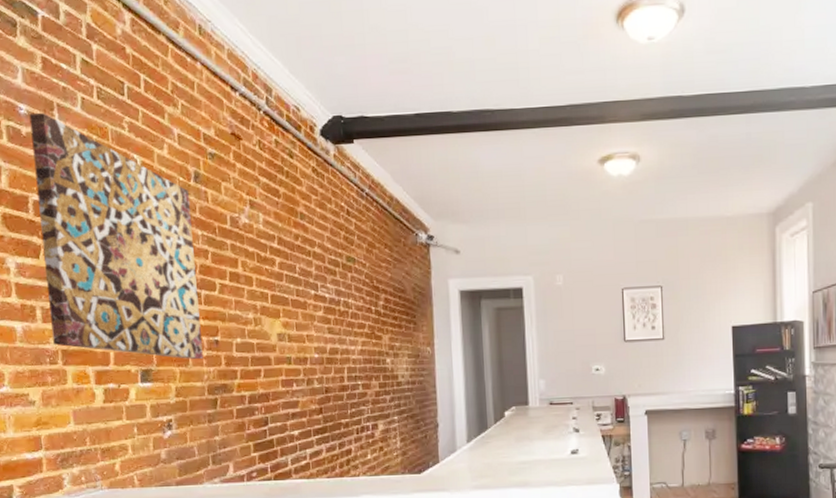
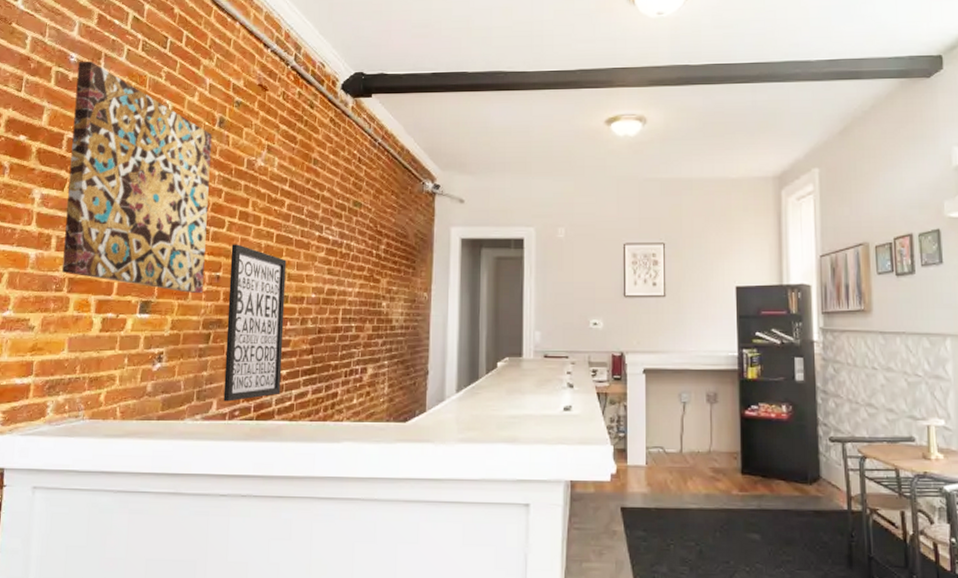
wall art: none [226,307,295,464] -> present [223,244,287,402]

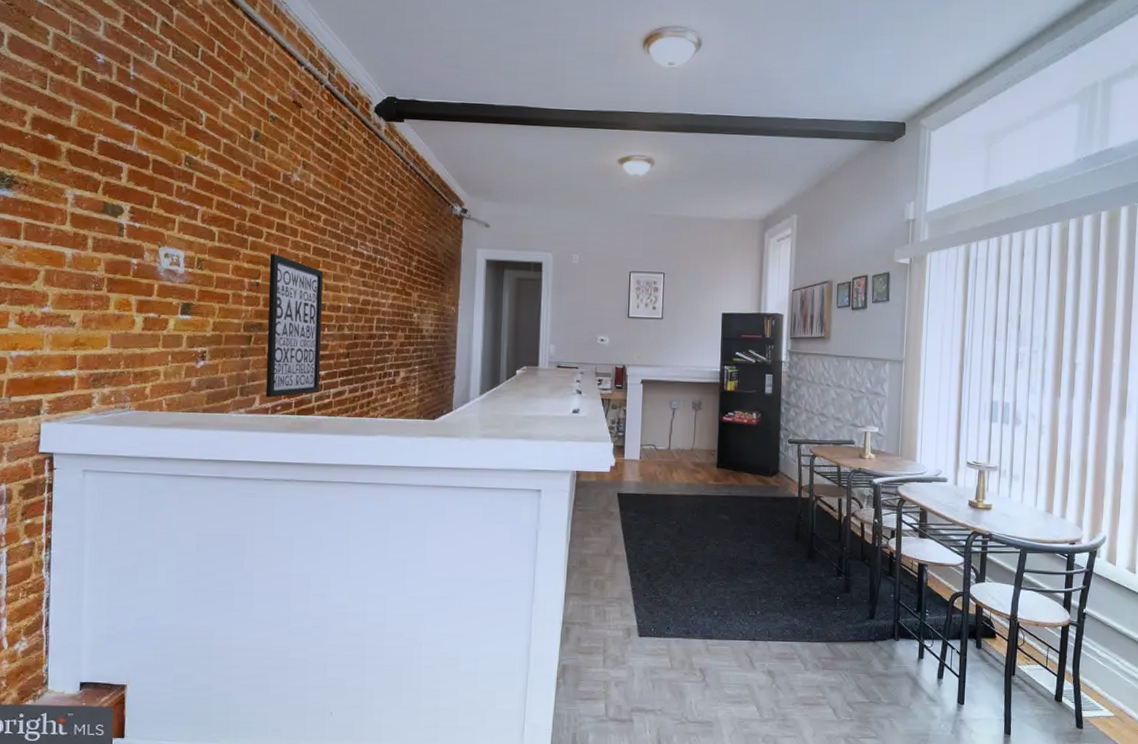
wall art: present [62,60,212,293] -> none [101,62,247,298]

